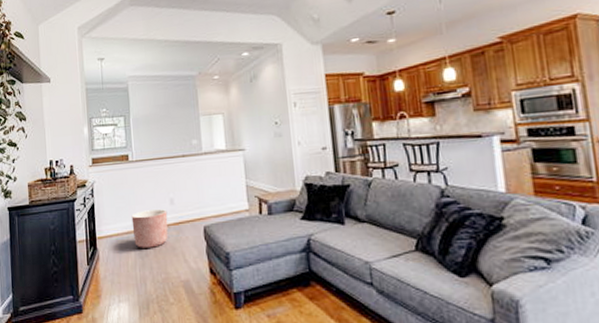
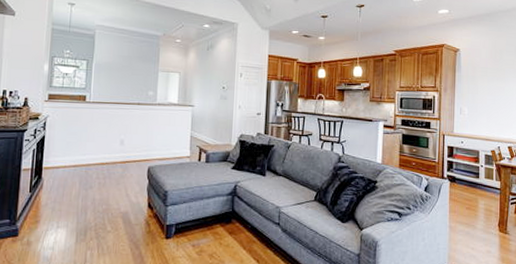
planter: present [131,209,168,248] -> none [80,147,117,181]

